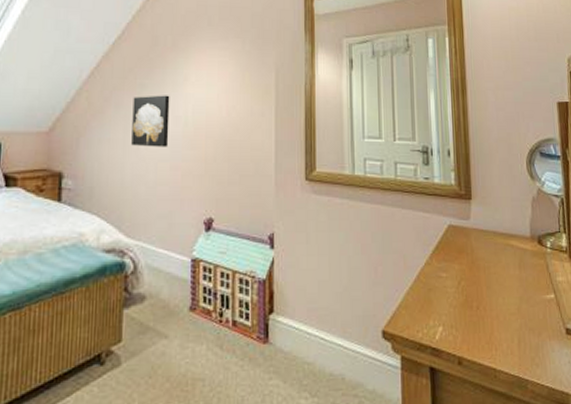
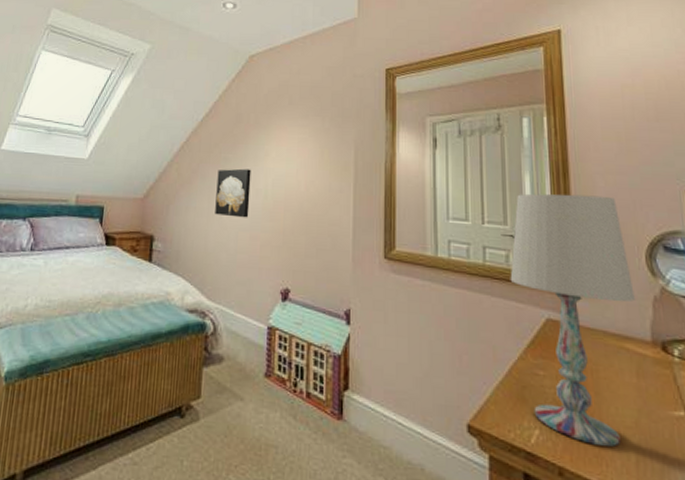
table lamp: none [418,109,518,333] -> present [510,193,635,447]

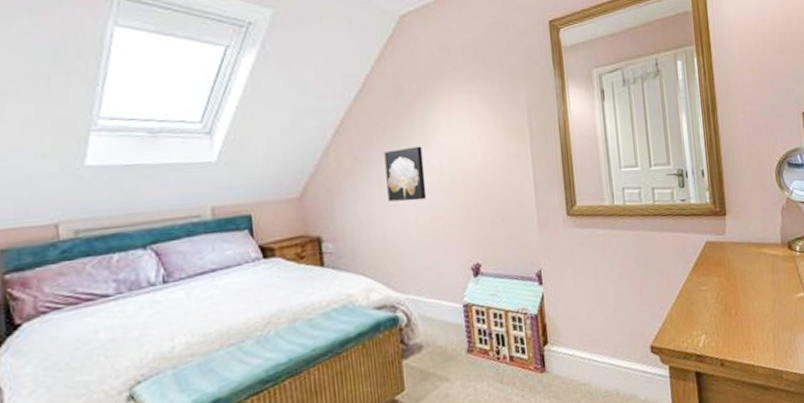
table lamp: present [510,193,635,447] -> none [675,126,769,336]

